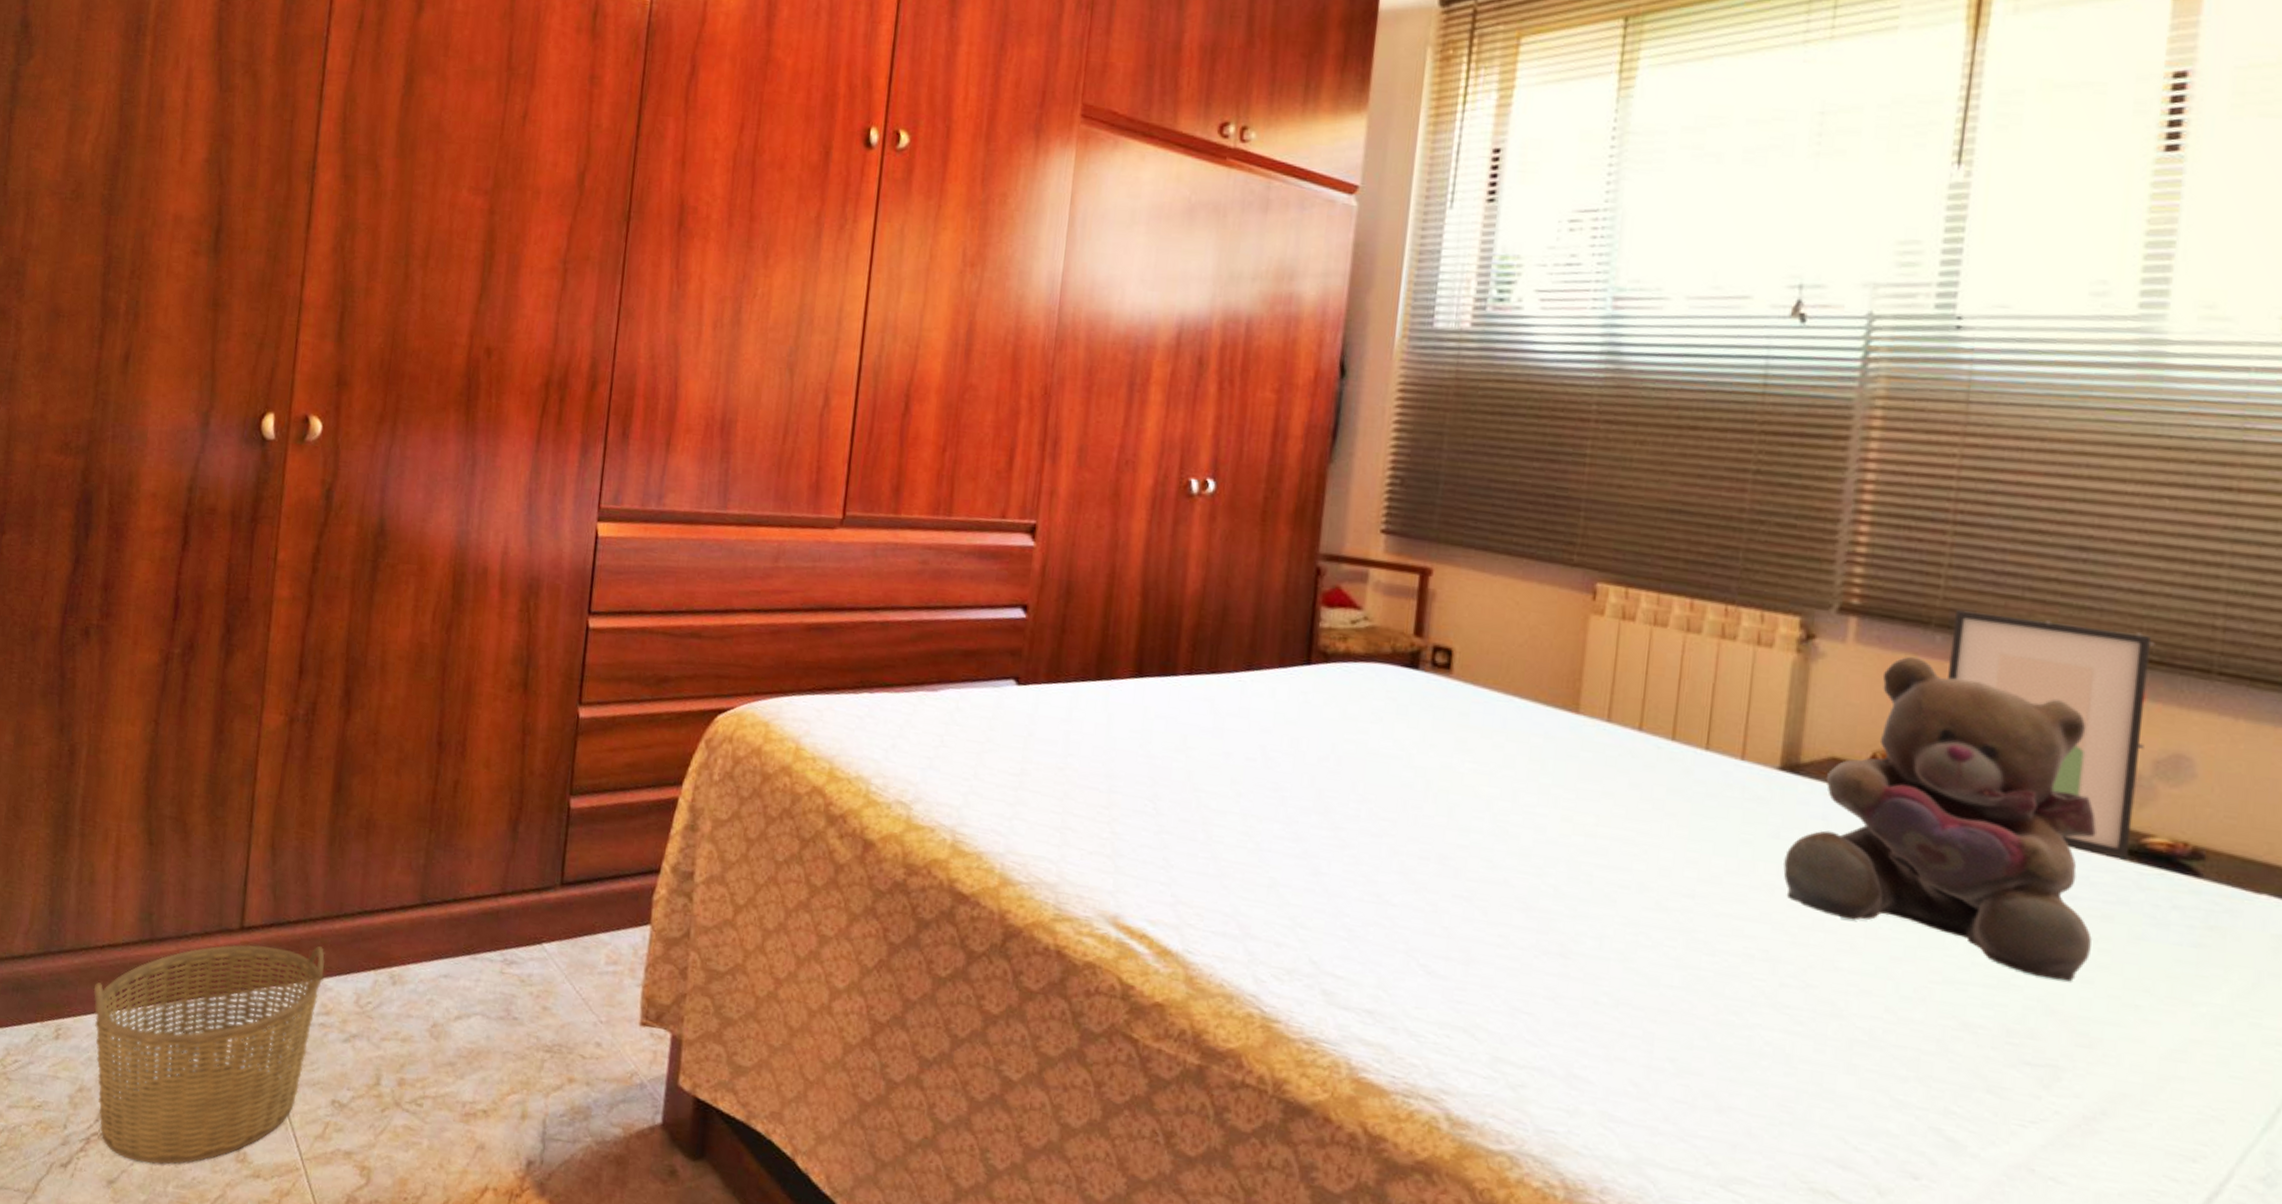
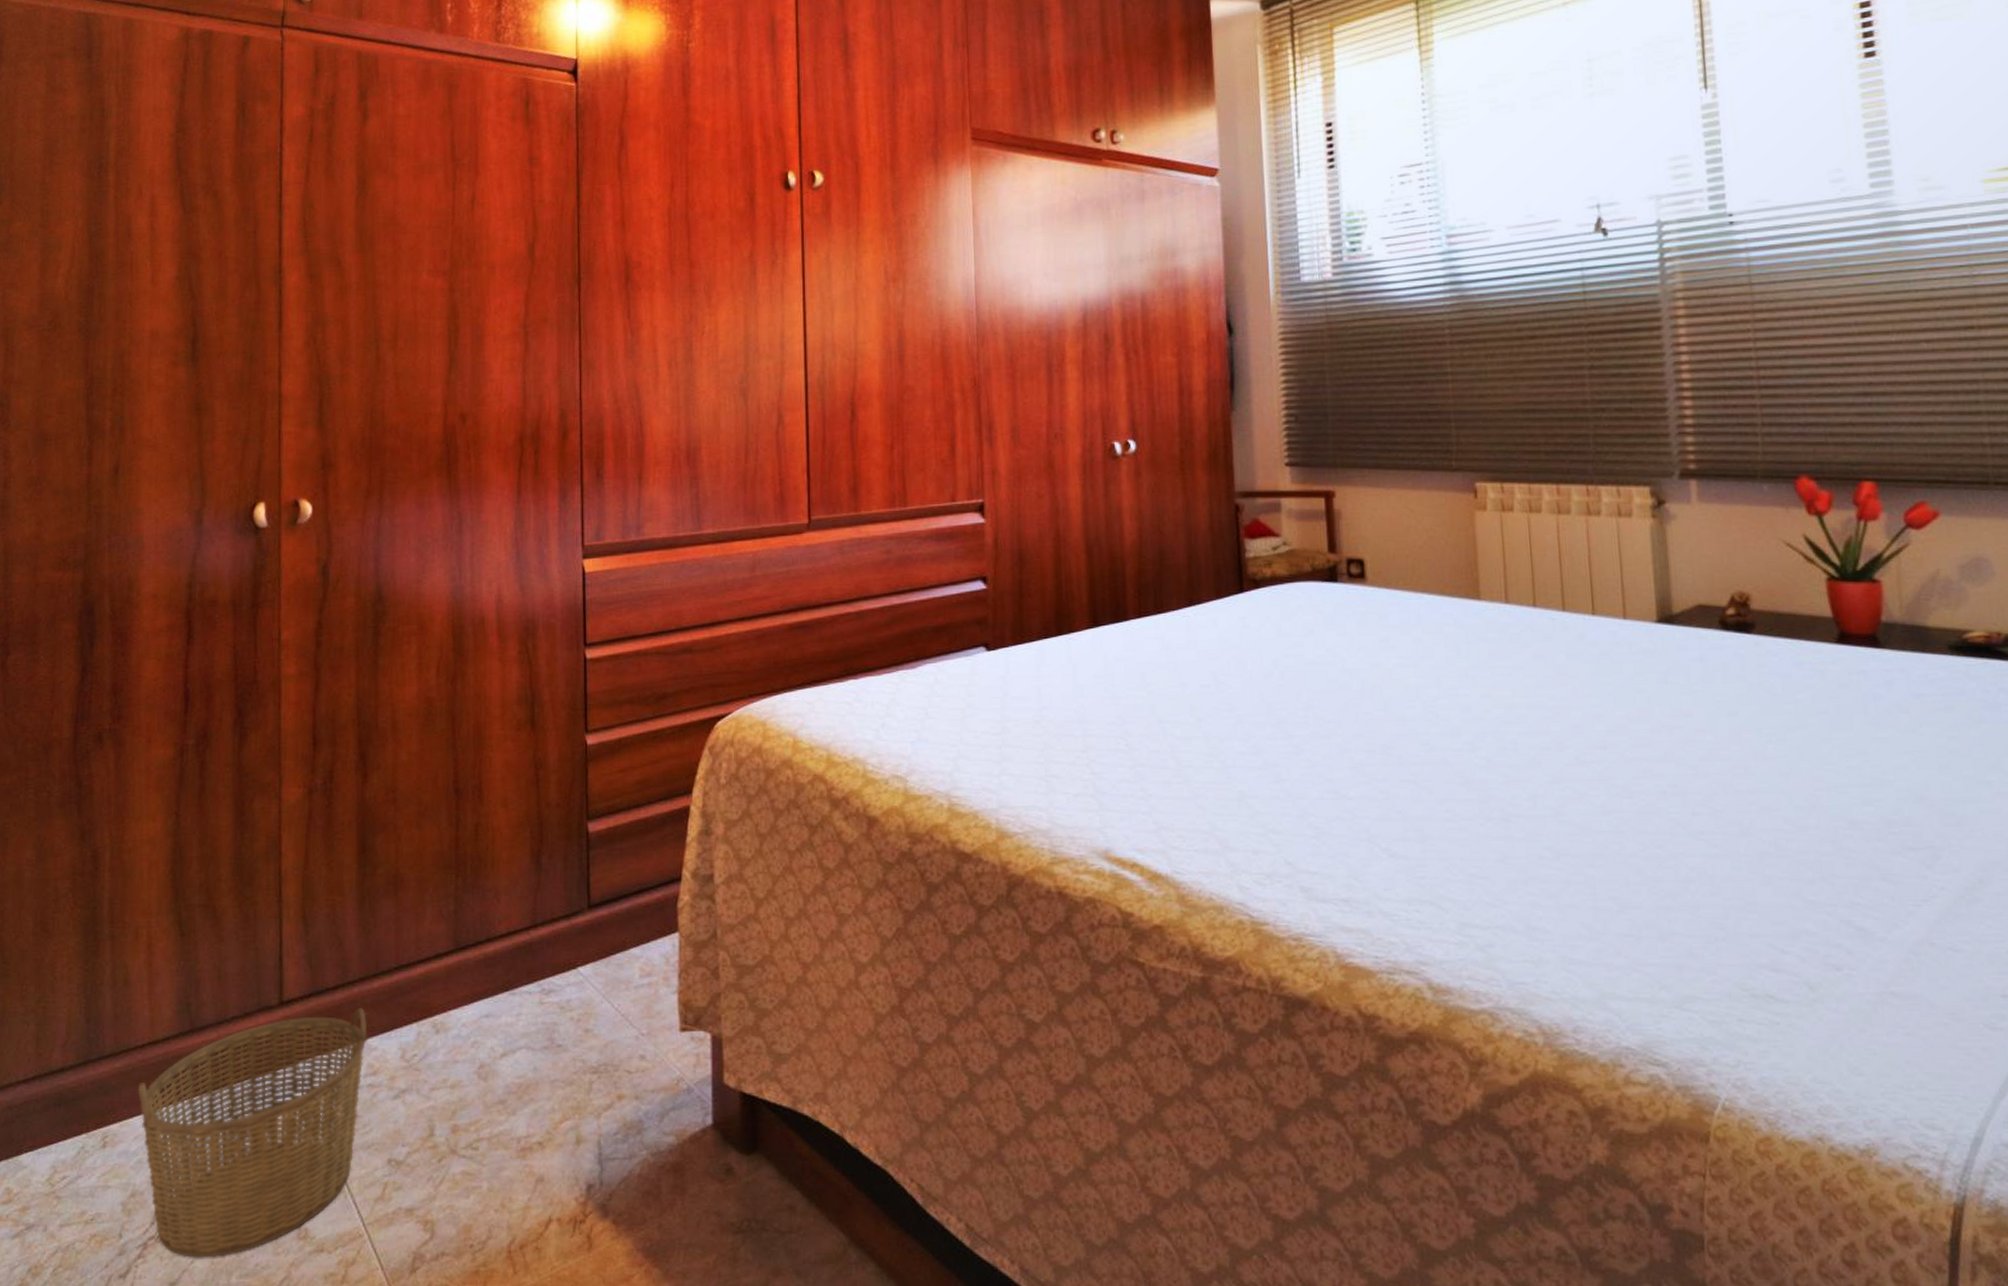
teddy bear: present [1783,656,2097,982] -> none [1675,506,1942,770]
picture frame: present [1948,610,2155,859] -> none [1775,458,1955,654]

